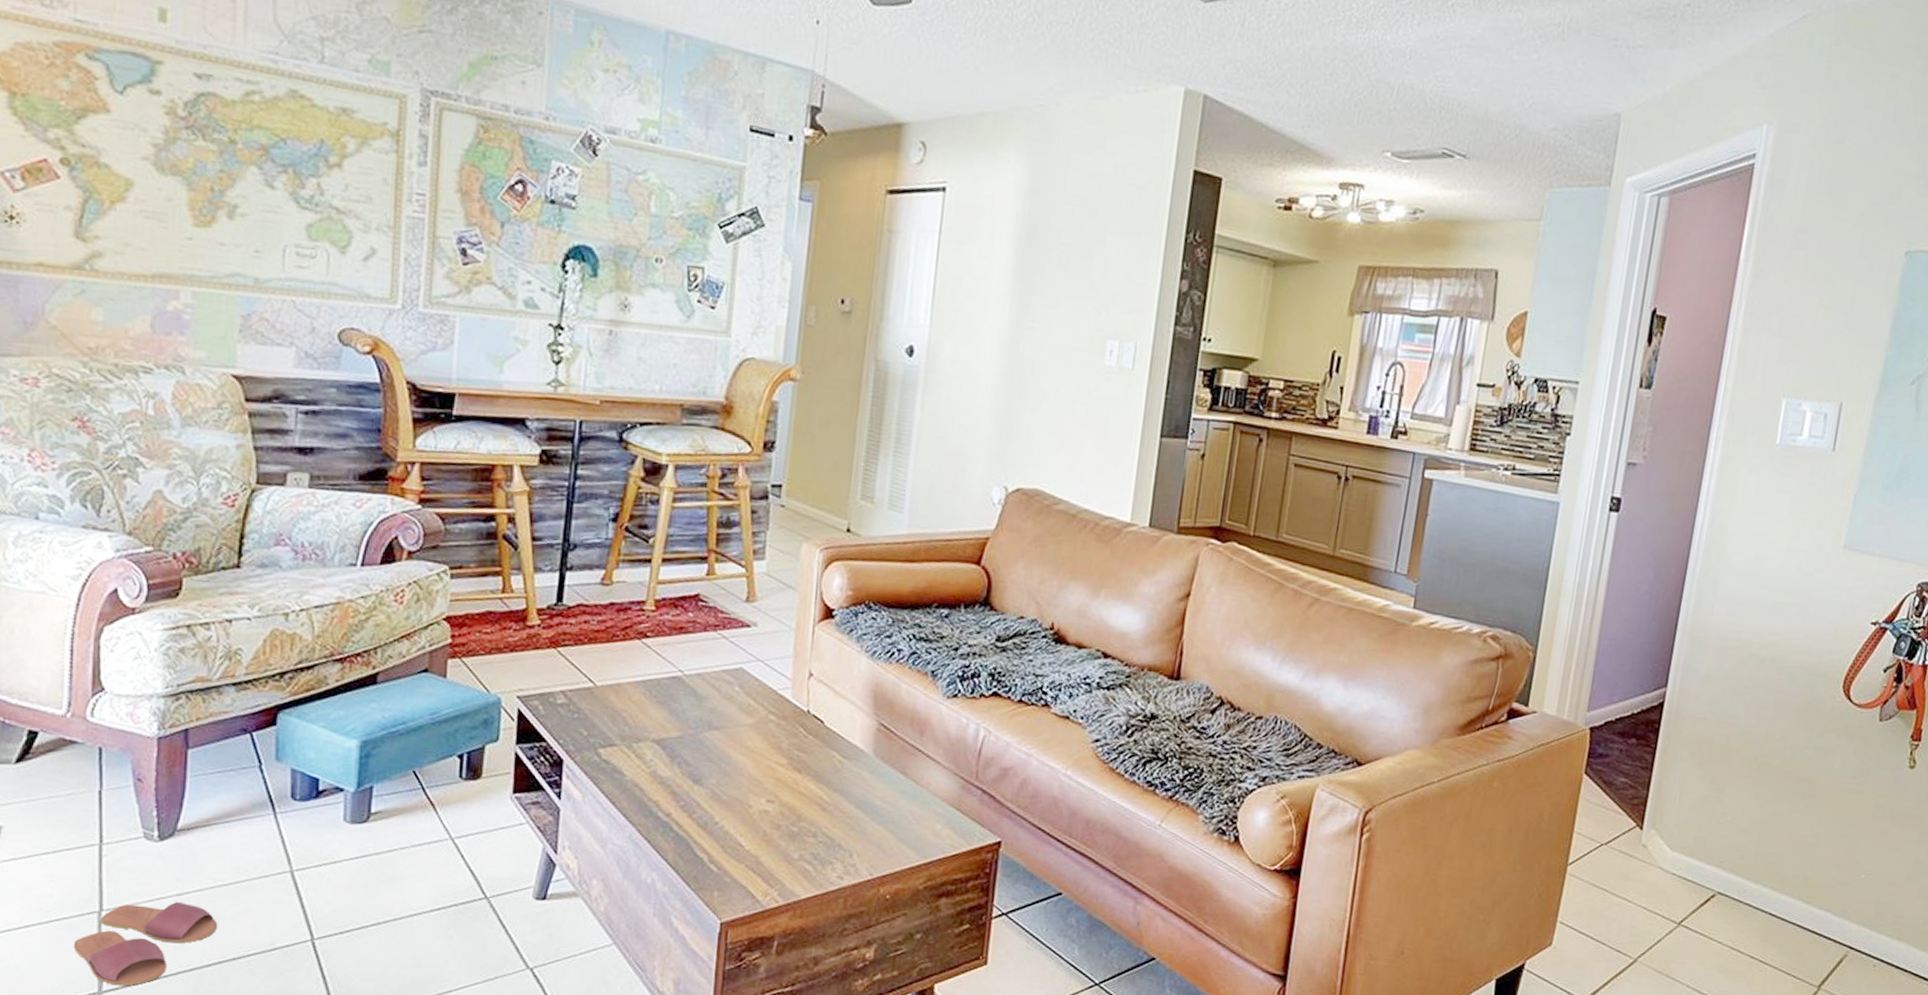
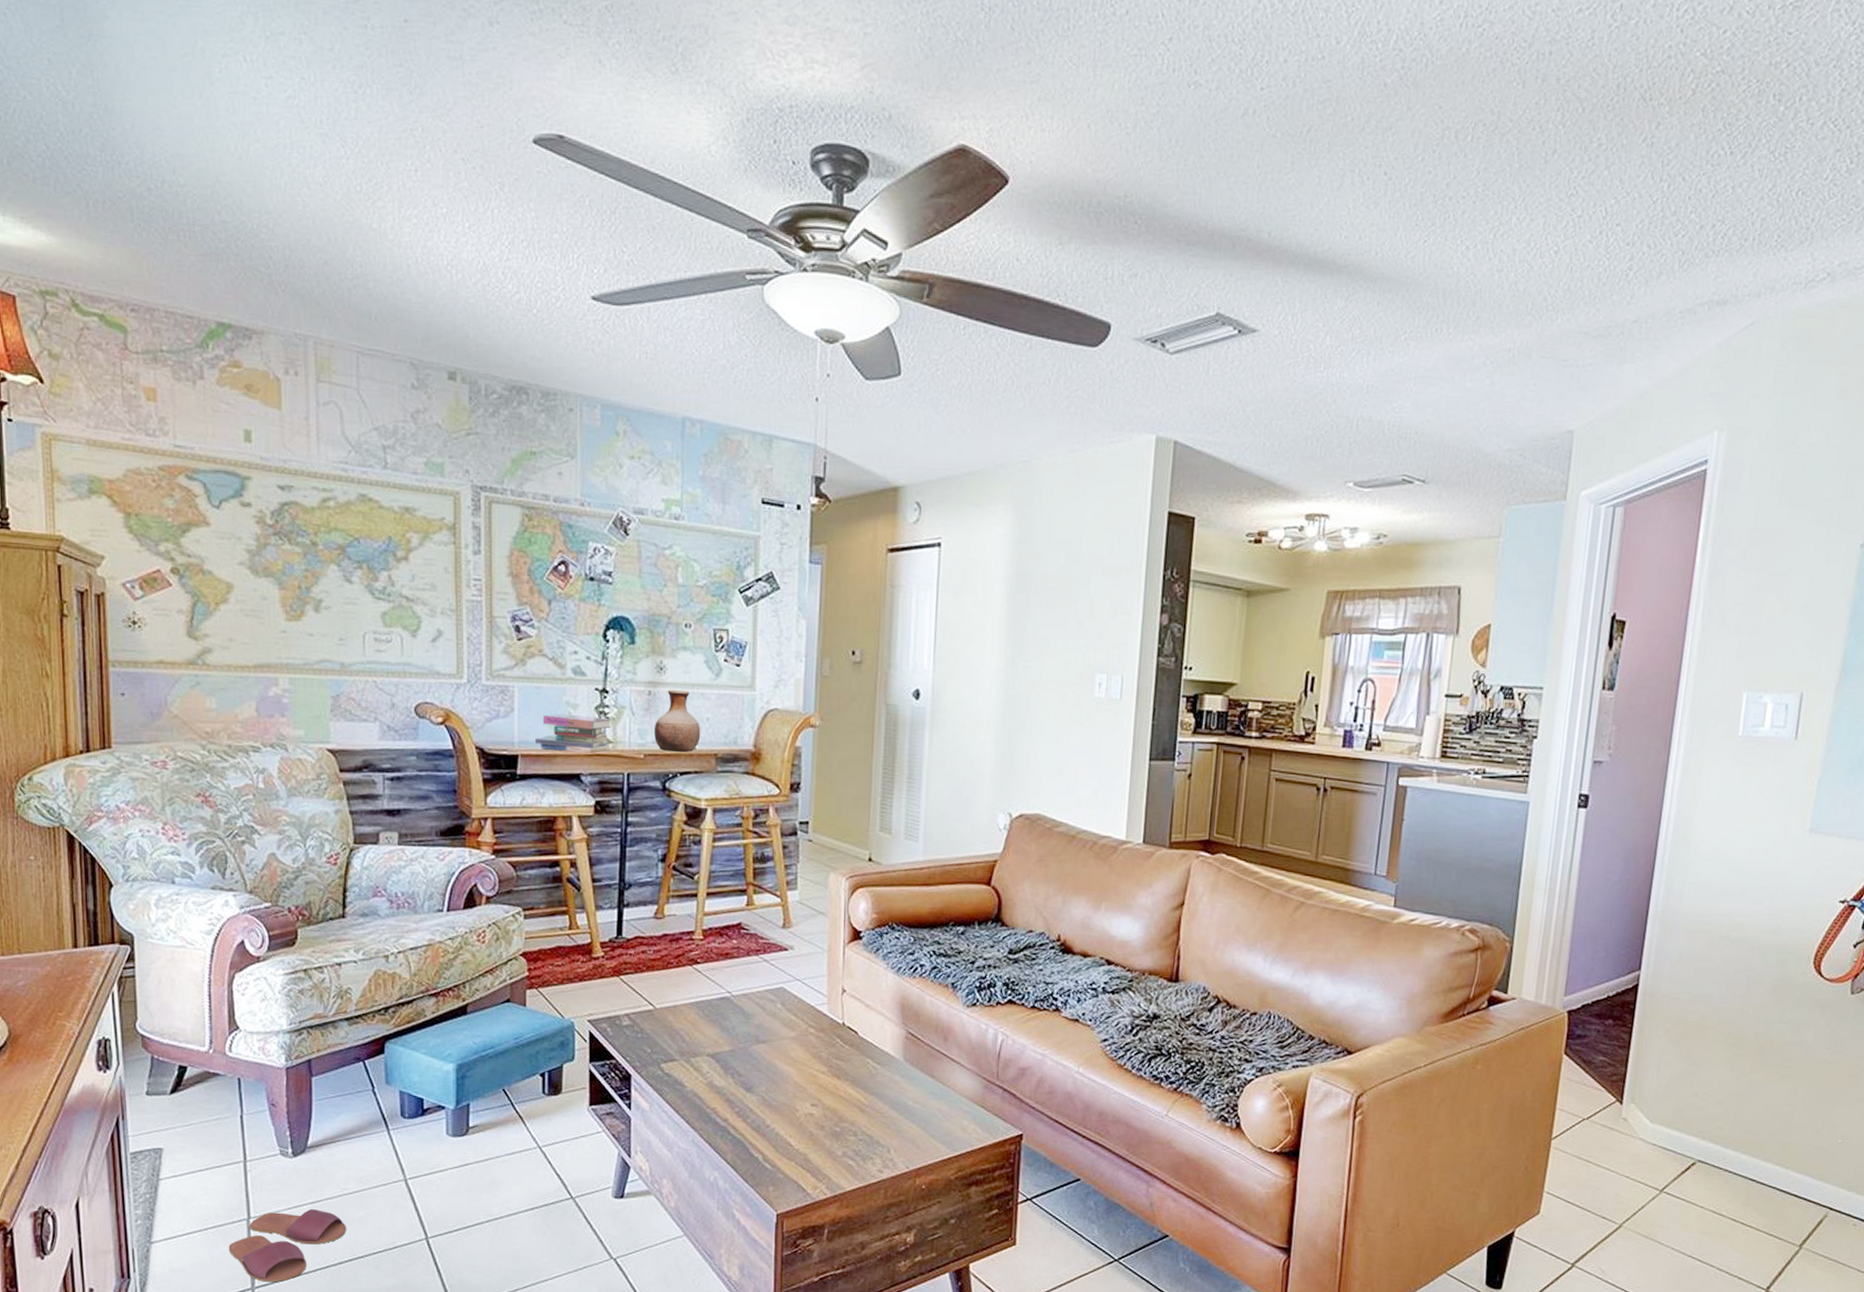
books: none [476,349,565,396] -> present [535,713,611,753]
vase: none [613,329,667,401] -> present [654,689,701,752]

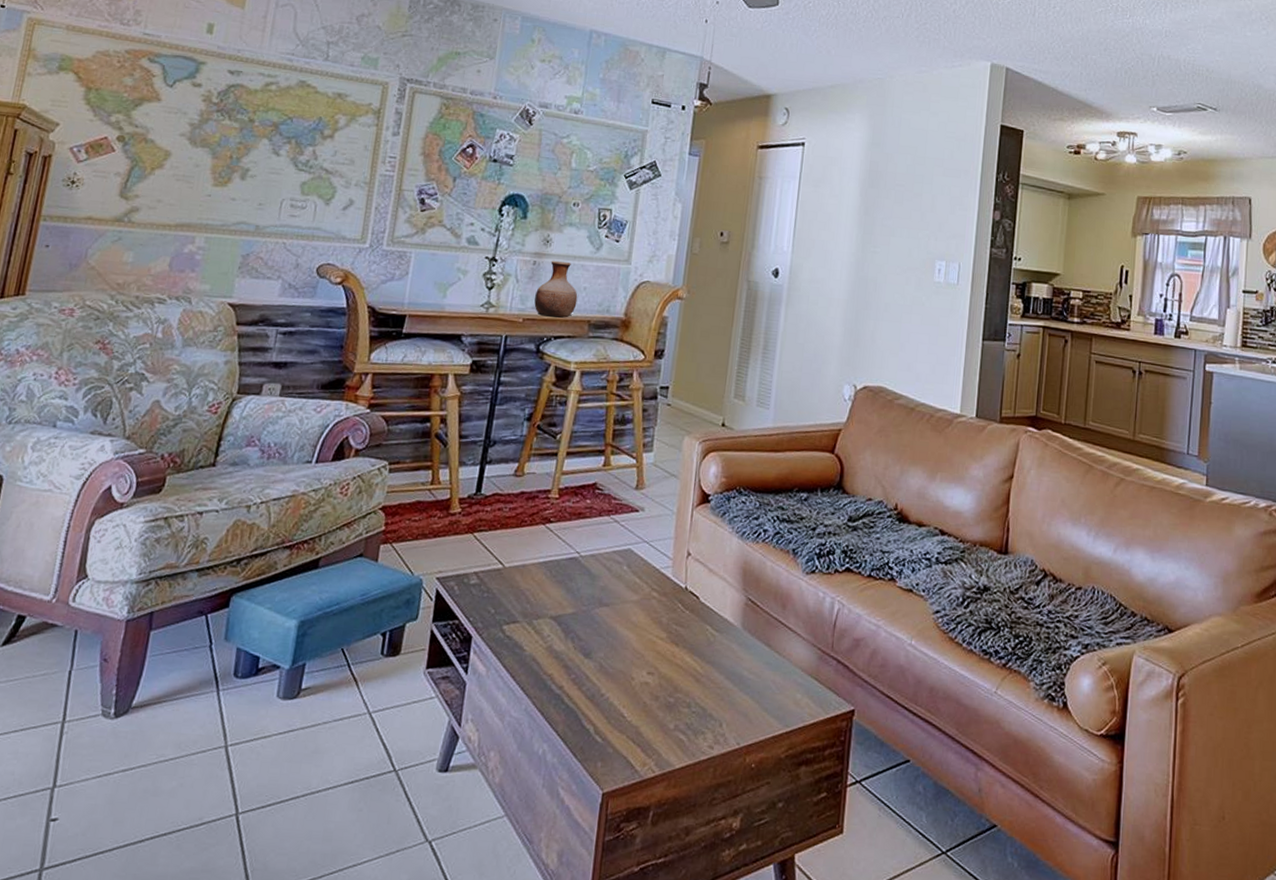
slippers: present [228,1208,347,1283] -> none [24,777,155,863]
books: present [535,713,611,753] -> none [424,278,497,316]

